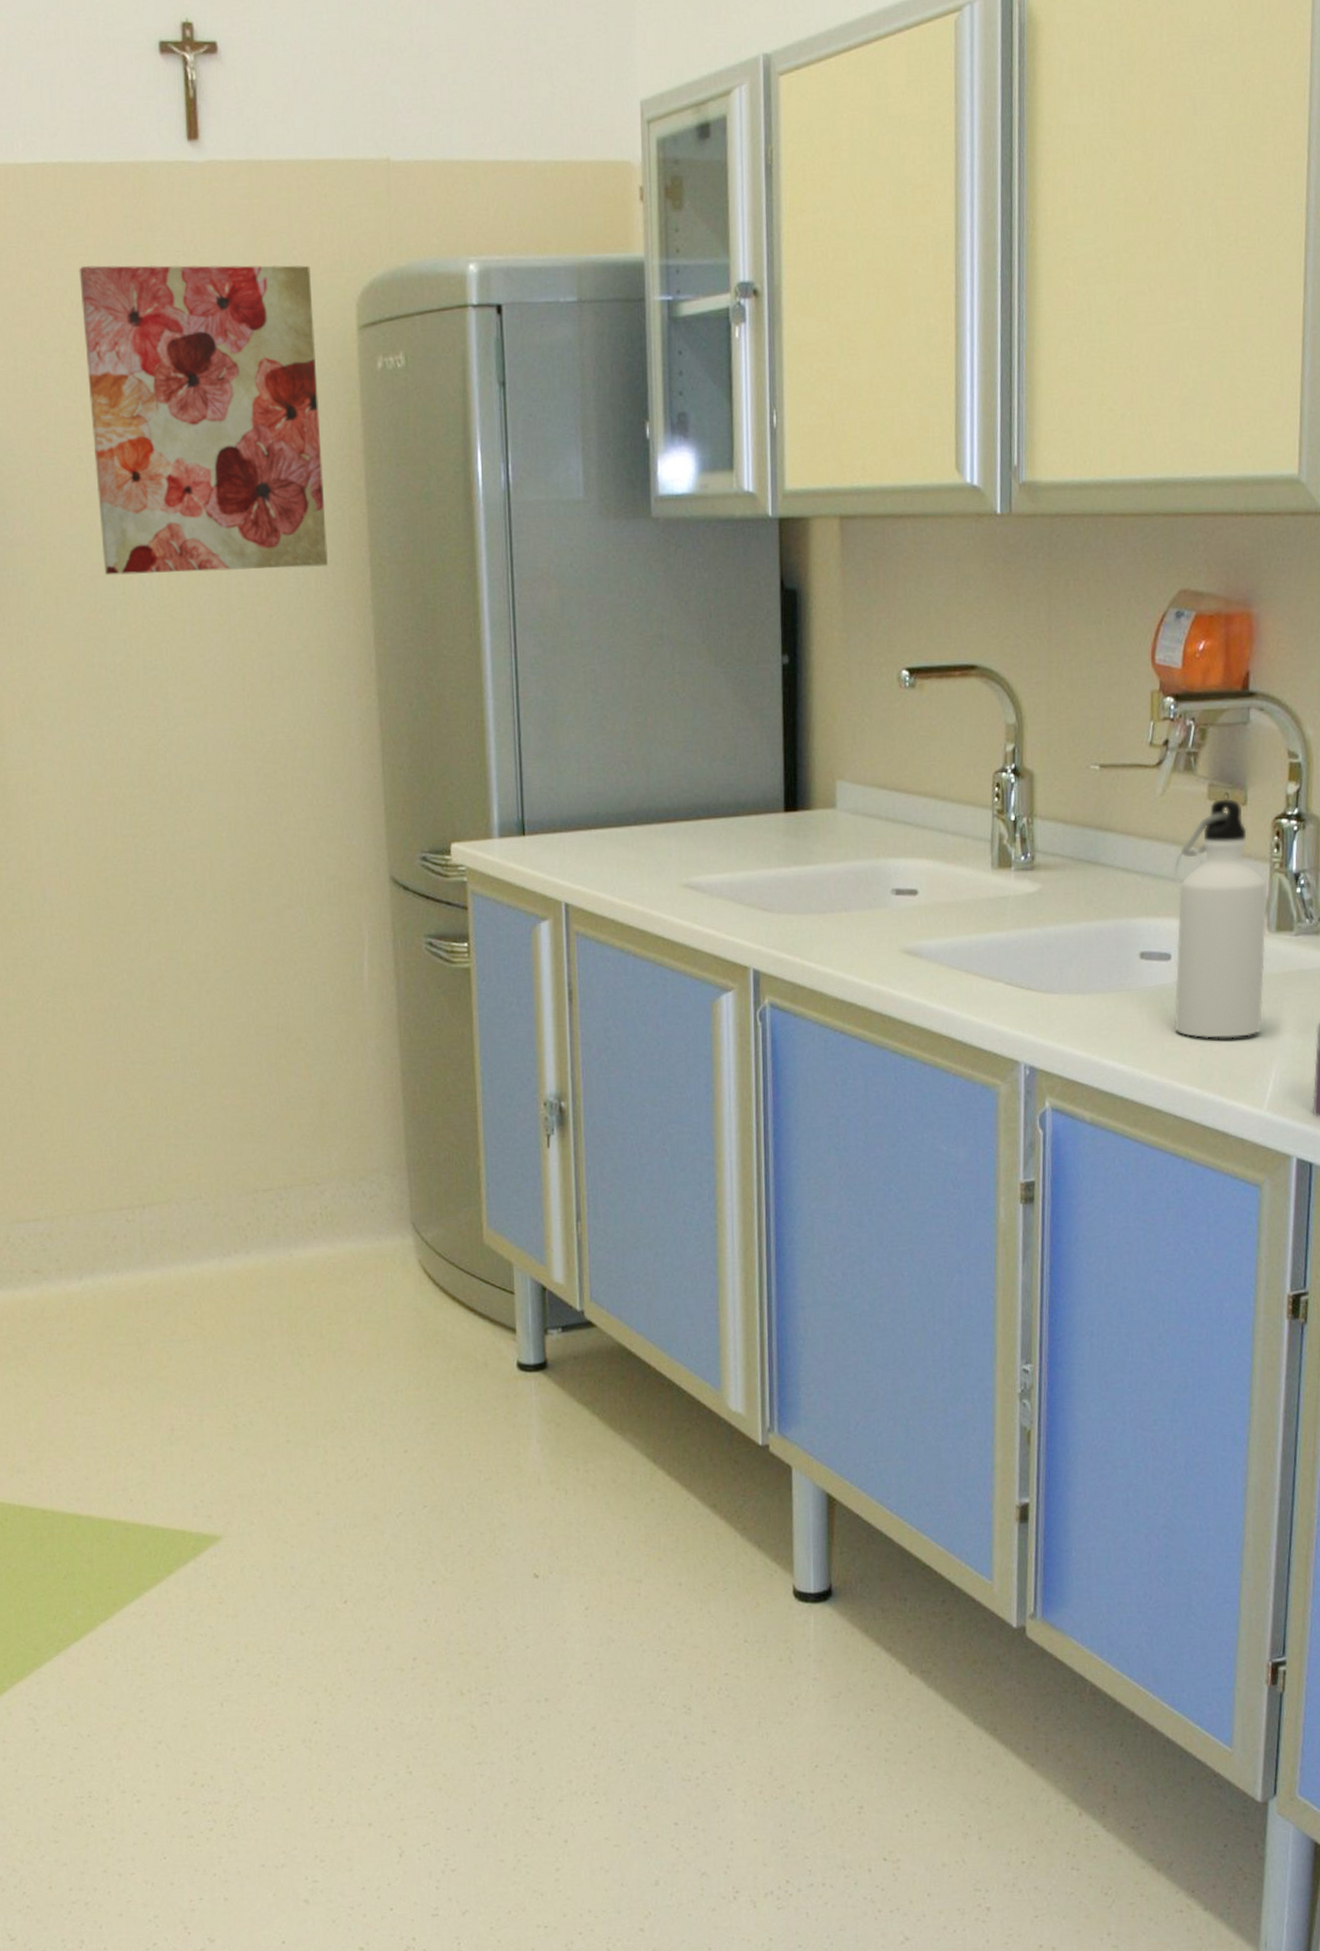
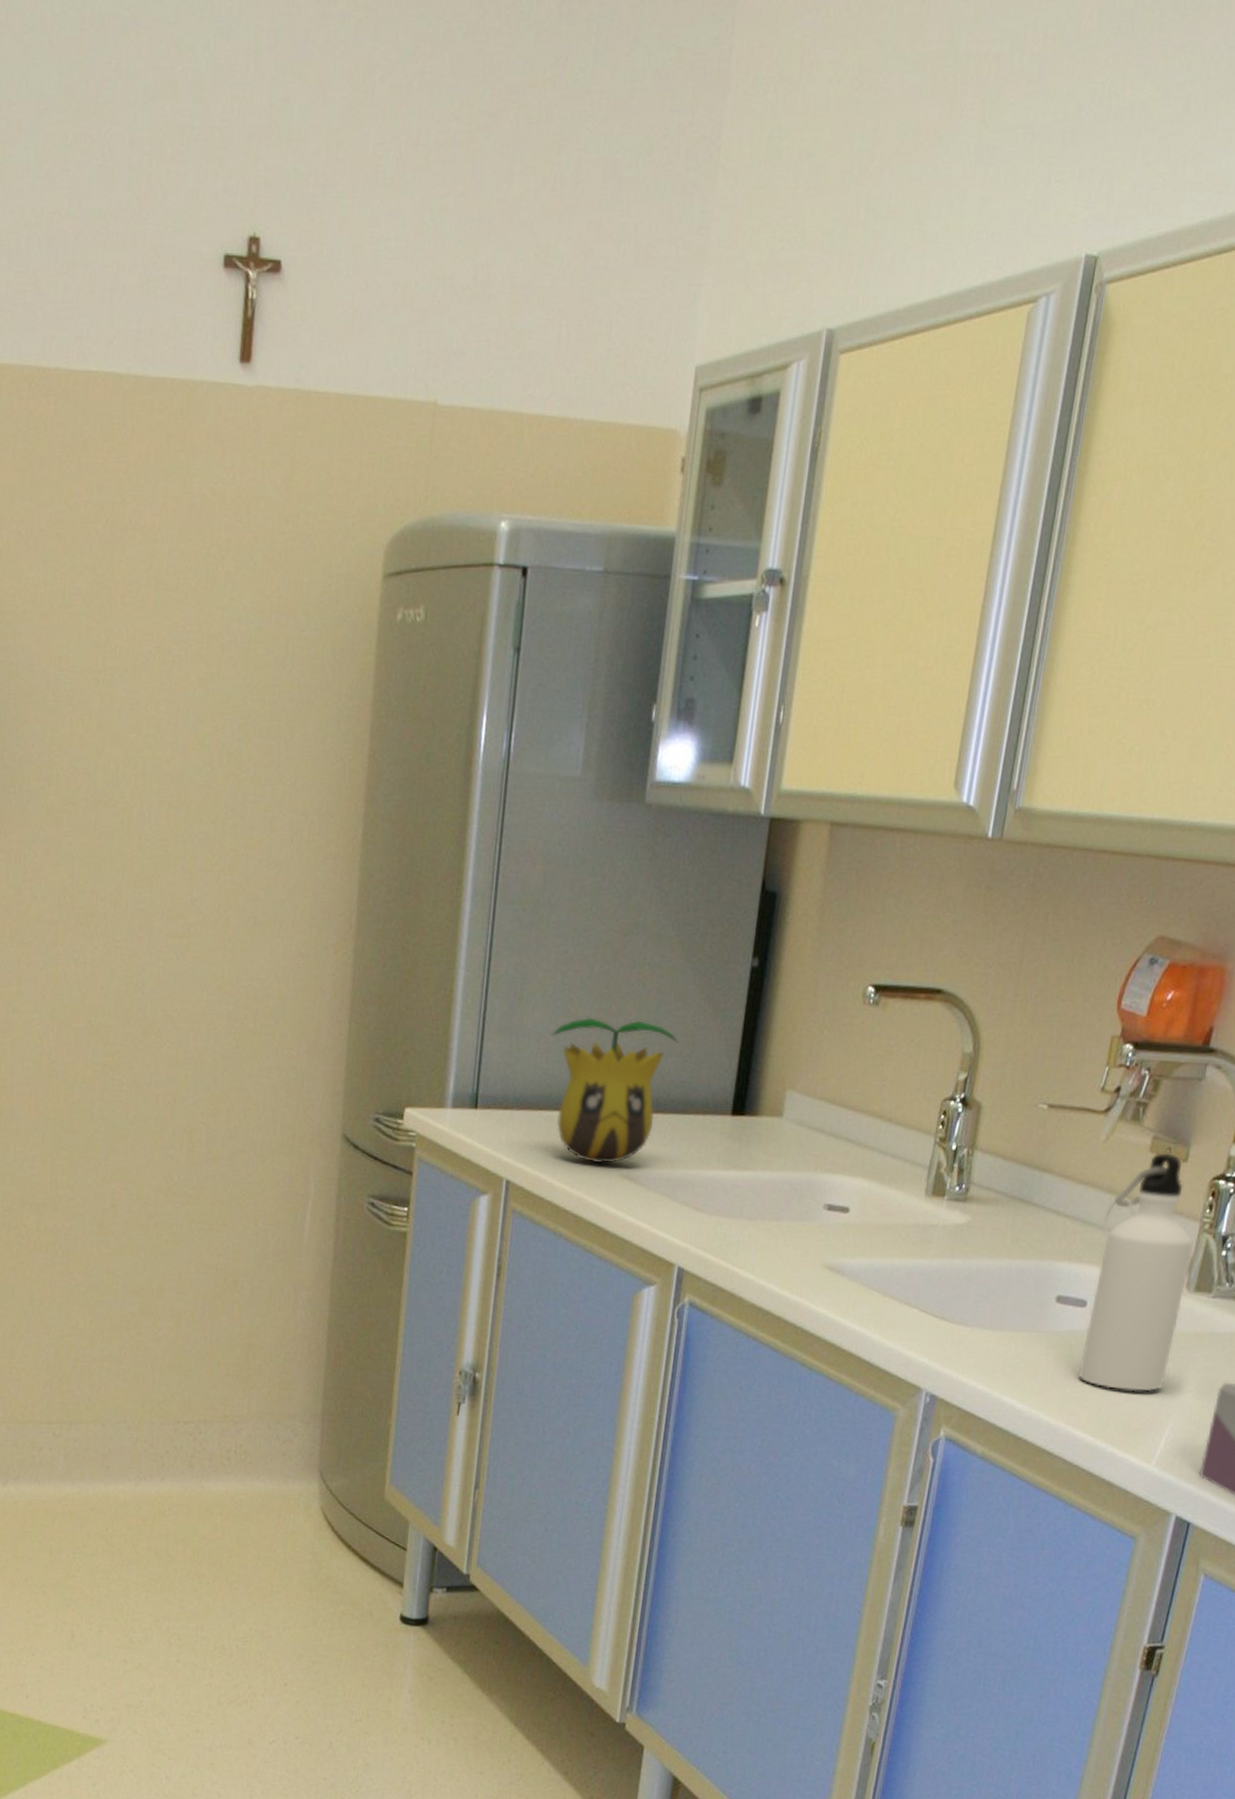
wall art: present [79,265,329,576] -> none [106,484,345,818]
plant pot: none [590,729,720,876] -> present [551,1017,678,1164]

